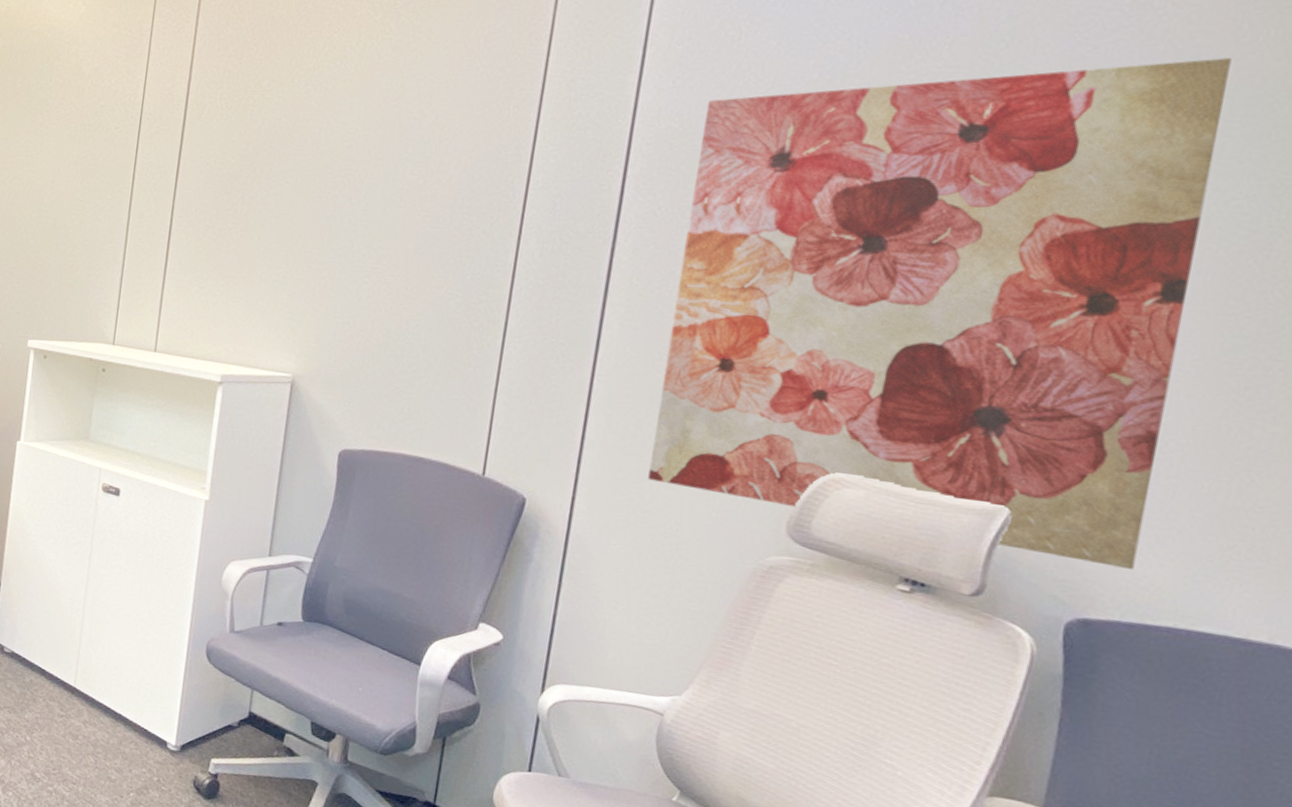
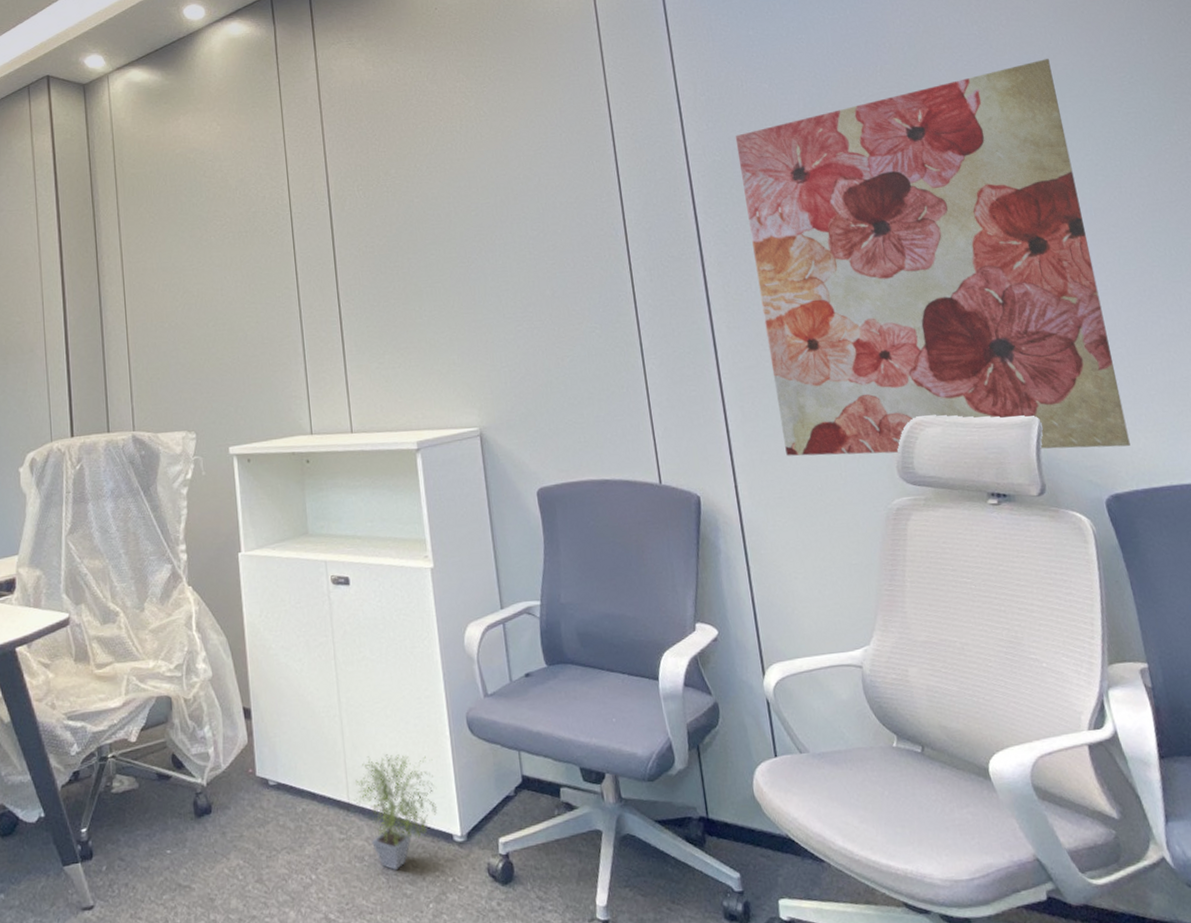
potted plant: none [79,652,164,757] -> present [353,754,438,871]

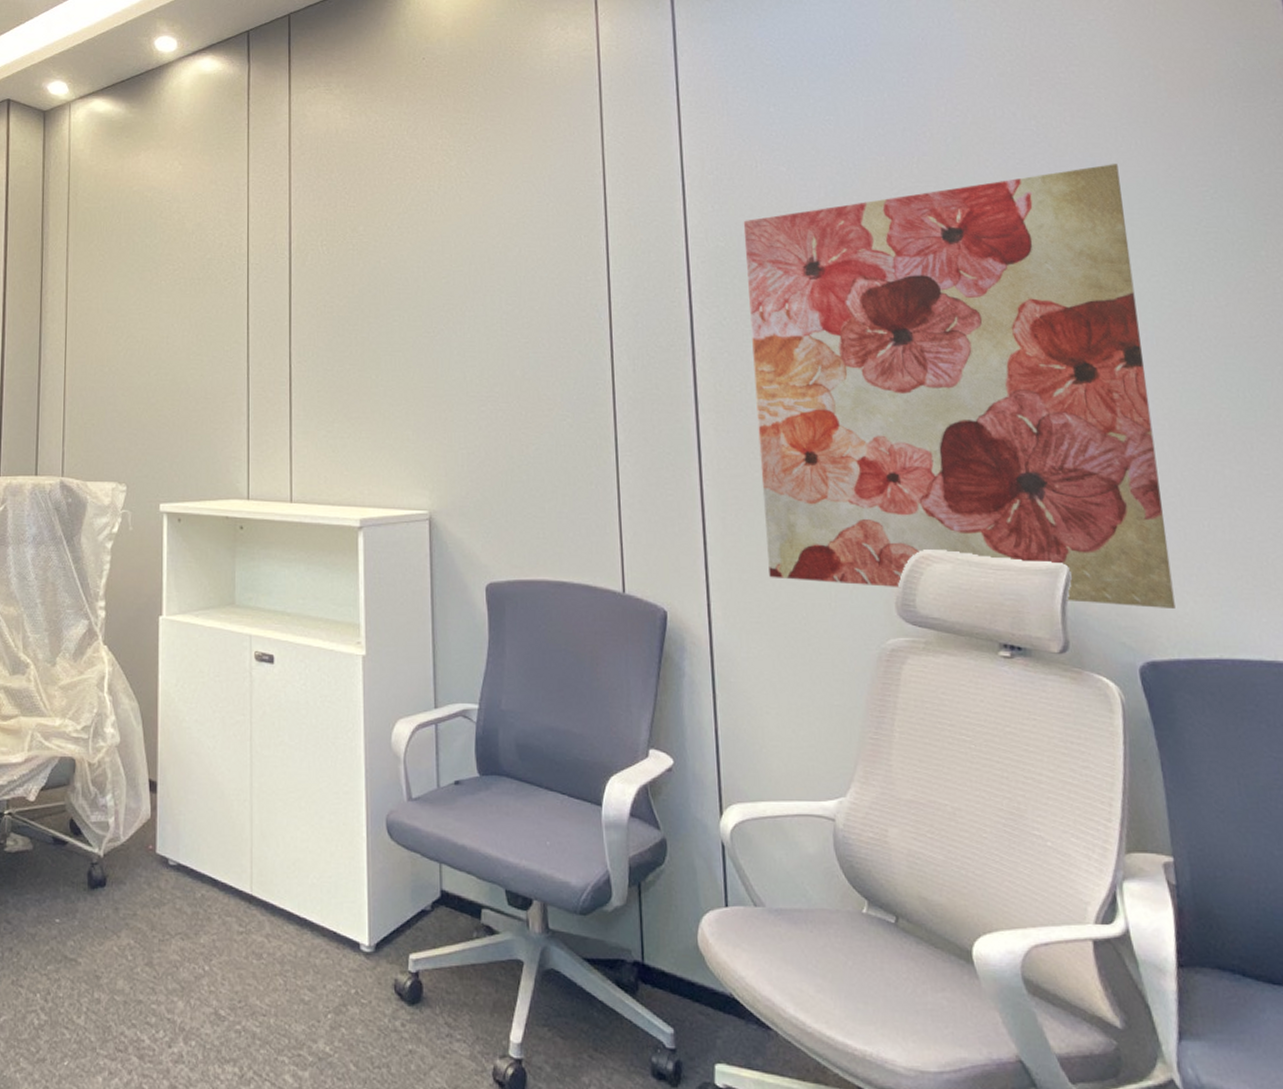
potted plant: present [353,754,438,871] -> none [257,848,346,974]

